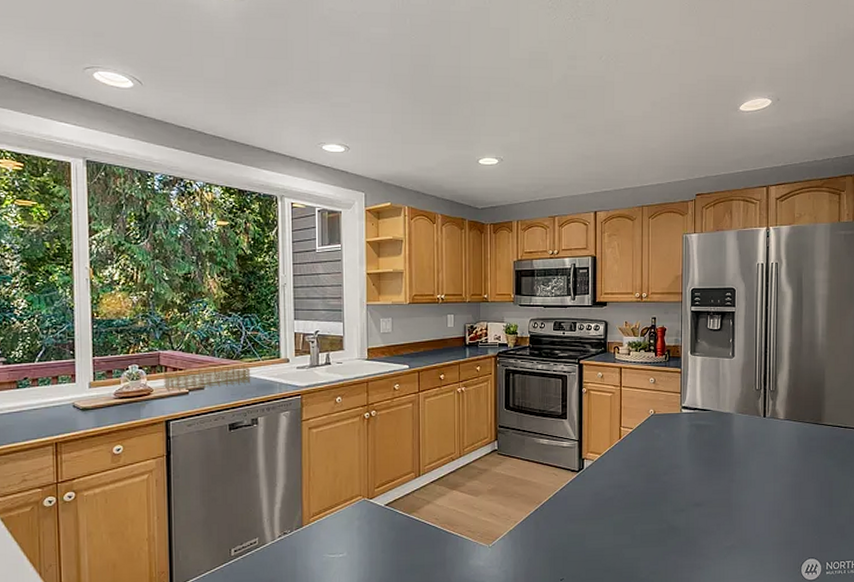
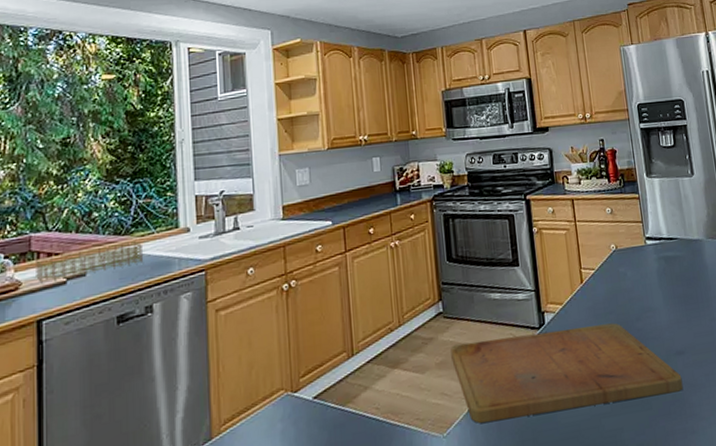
cutting board: none [501,474,696,541] -> present [450,323,683,423]

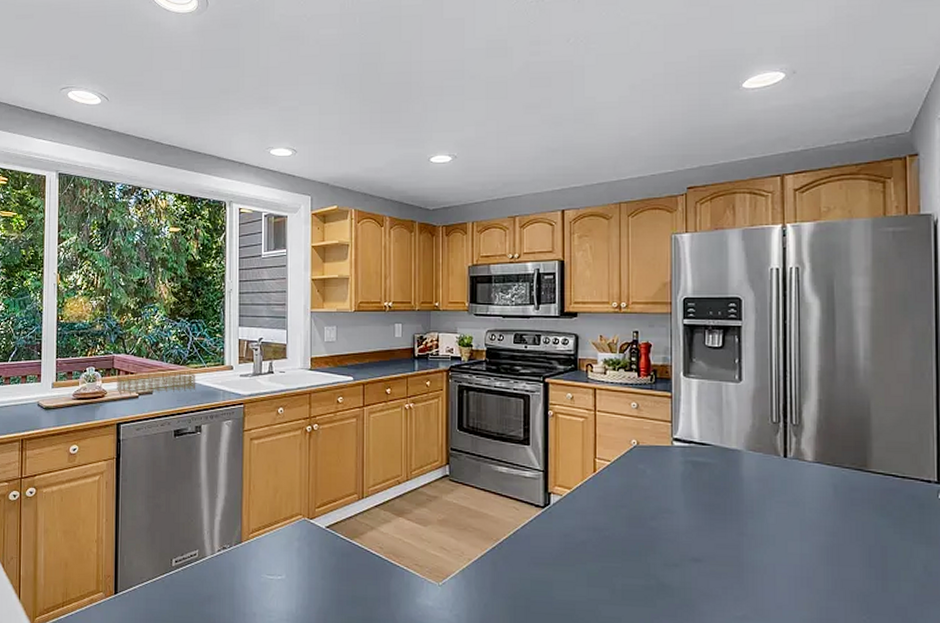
cutting board: present [450,323,683,423] -> none [453,506,695,597]

